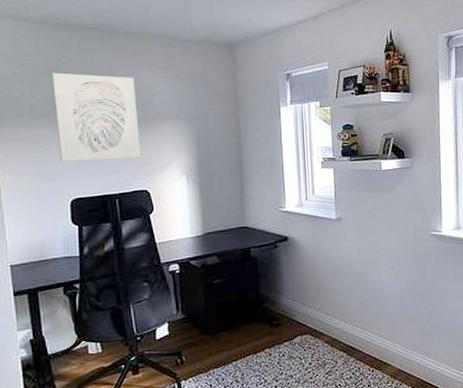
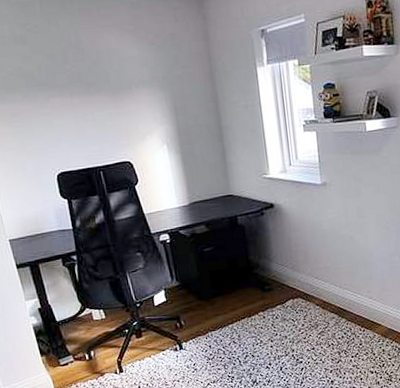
wall art: present [51,72,141,161] -> none [18,41,120,135]

